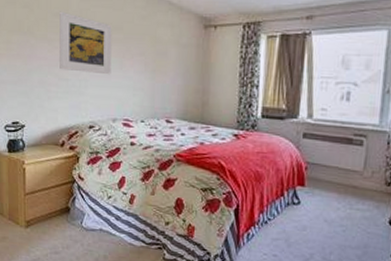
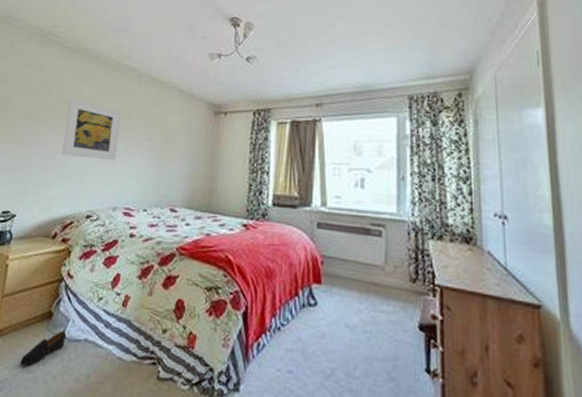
shoe: none [48,222,85,249] -> present [20,330,67,367]

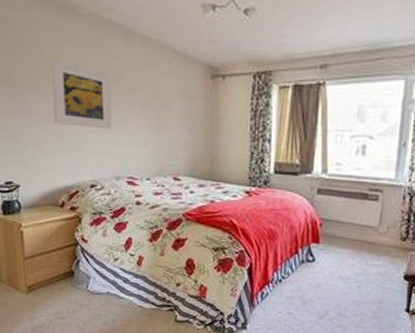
shoe: present [20,330,67,367] -> none [52,286,91,315]

